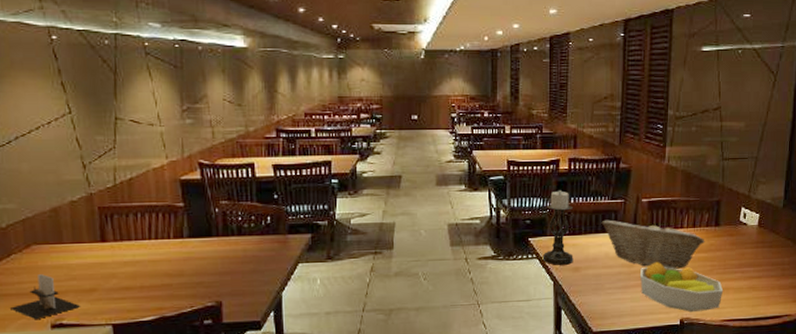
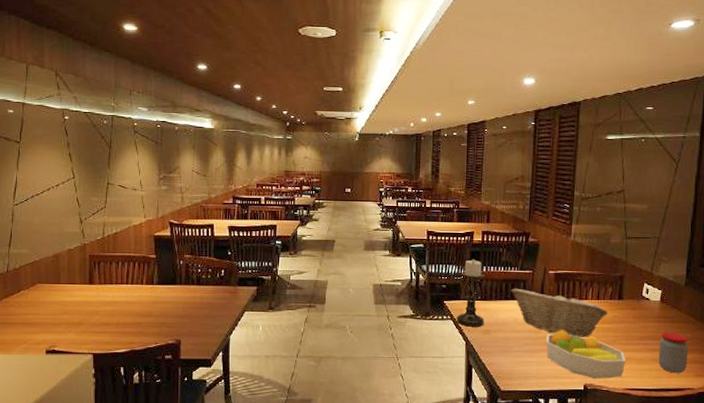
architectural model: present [10,274,80,320] -> none [17,308,69,346]
jar: none [756,258,786,300] -> present [658,332,688,373]

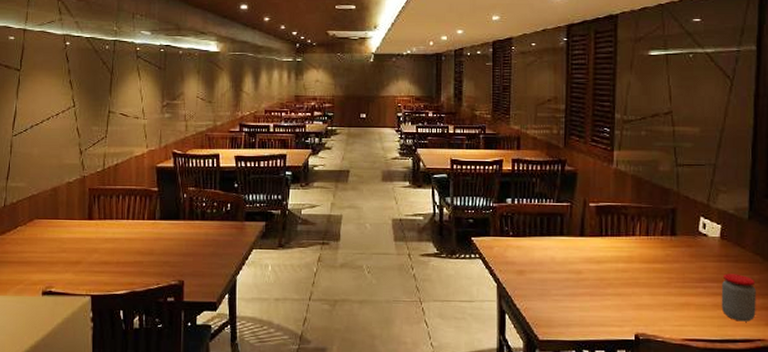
candle holder: present [456,259,485,327] -> none [485,191,518,267]
fruit basket: present [510,288,609,337] -> none [546,223,661,279]
fruit bowl: present [546,329,626,379] -> none [589,269,684,327]

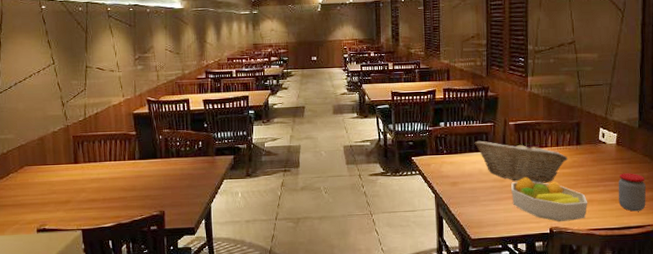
fruit basket: none [546,223,661,279] -> present [474,140,569,183]
fruit bowl: none [589,269,684,327] -> present [511,176,588,221]

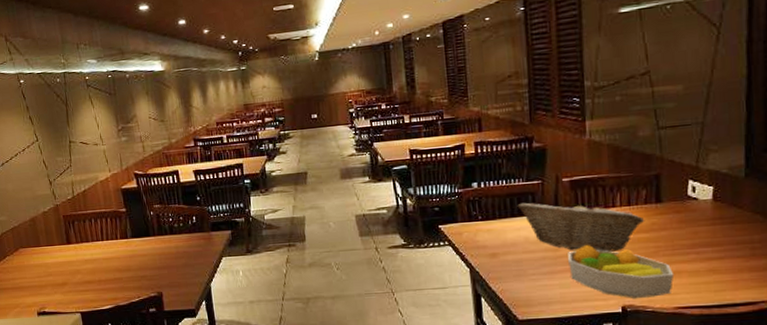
jar: present [618,173,646,212] -> none [716,236,758,285]

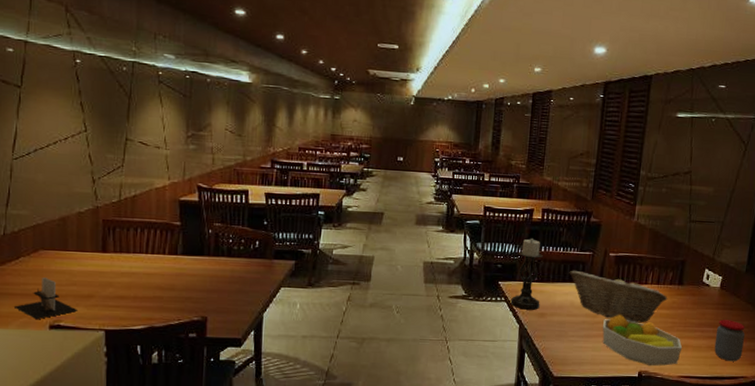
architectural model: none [9,272,56,309] -> present [14,277,77,320]
candle holder: none [454,175,490,252] -> present [510,238,543,310]
jar: none [716,236,758,285] -> present [714,319,745,362]

